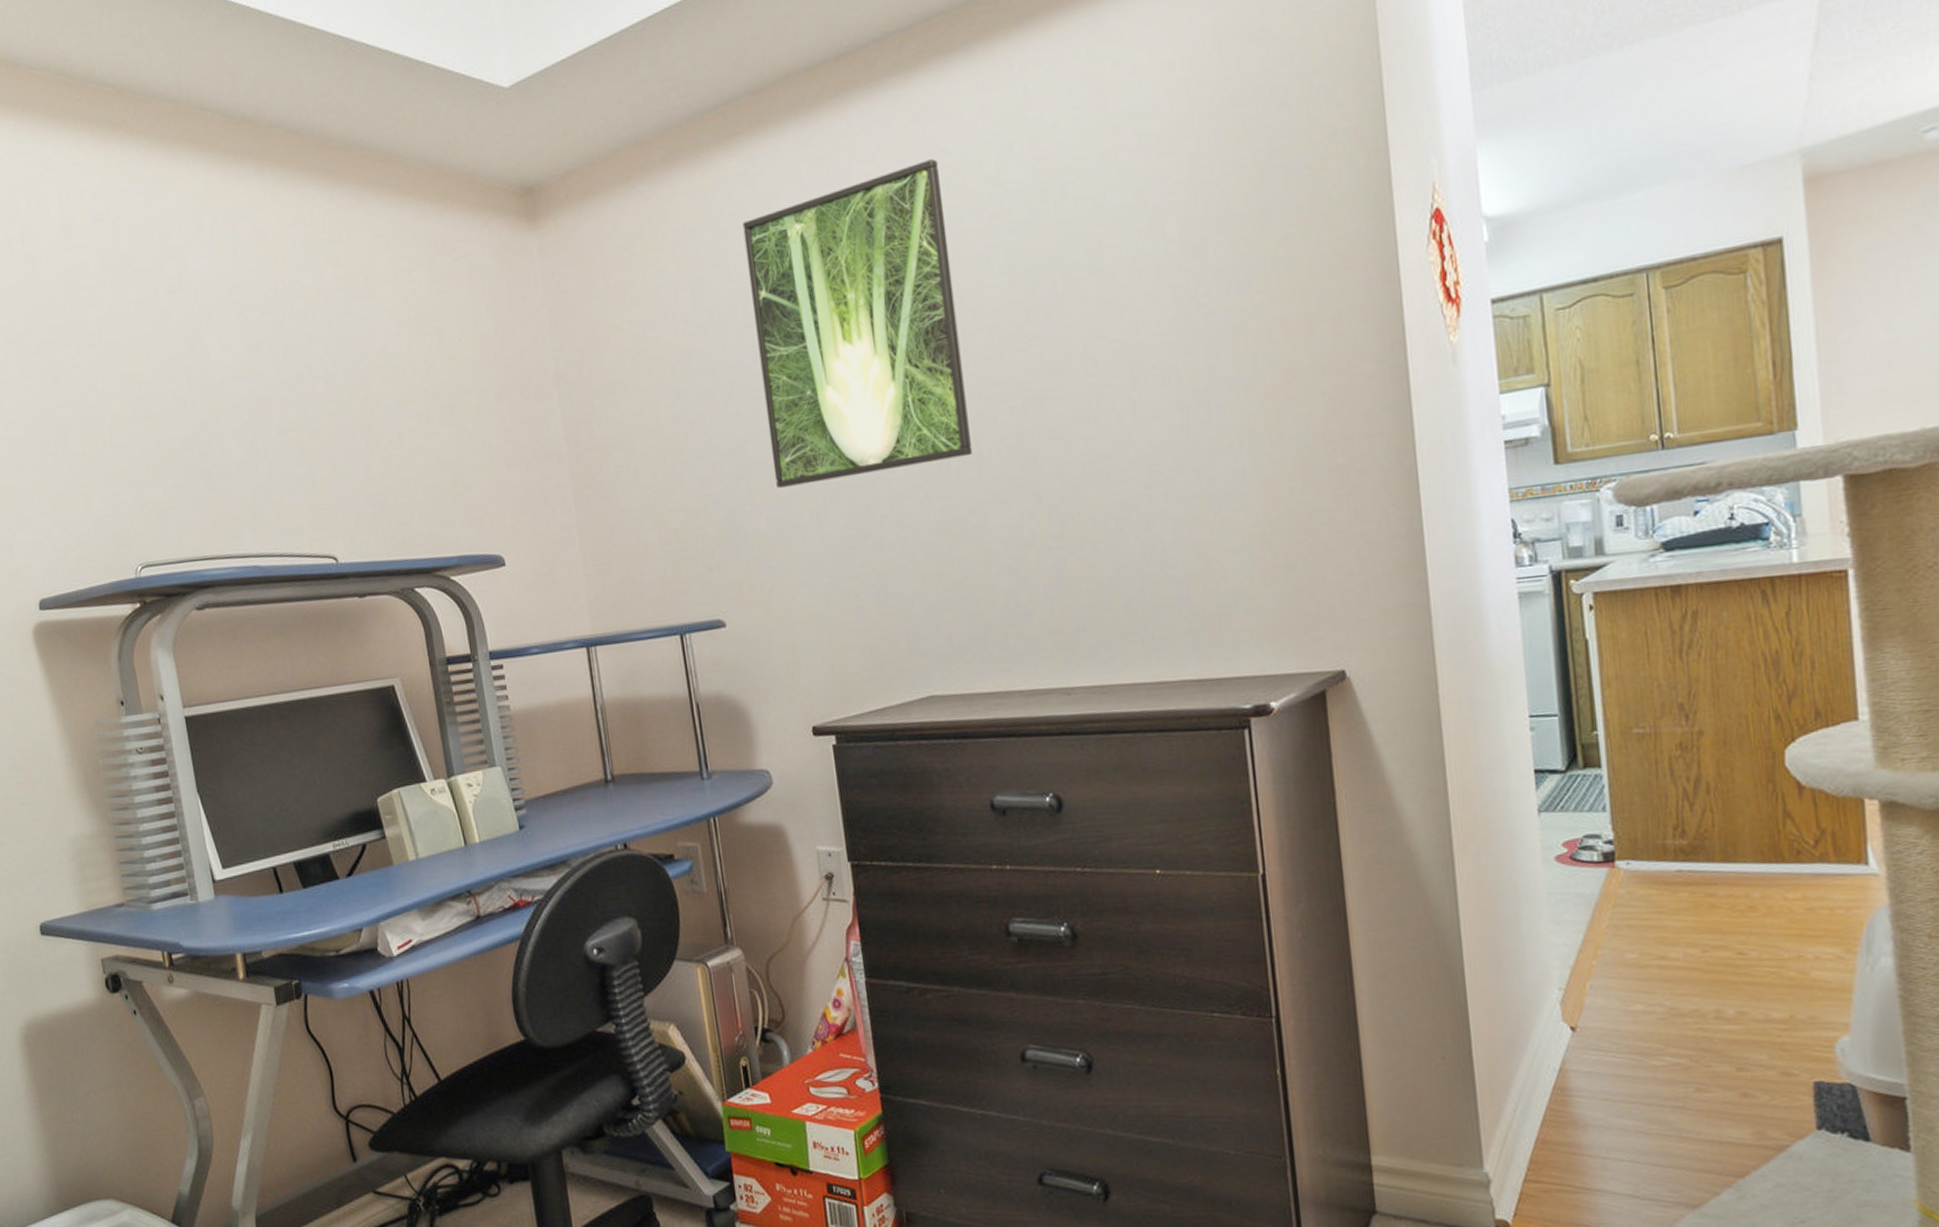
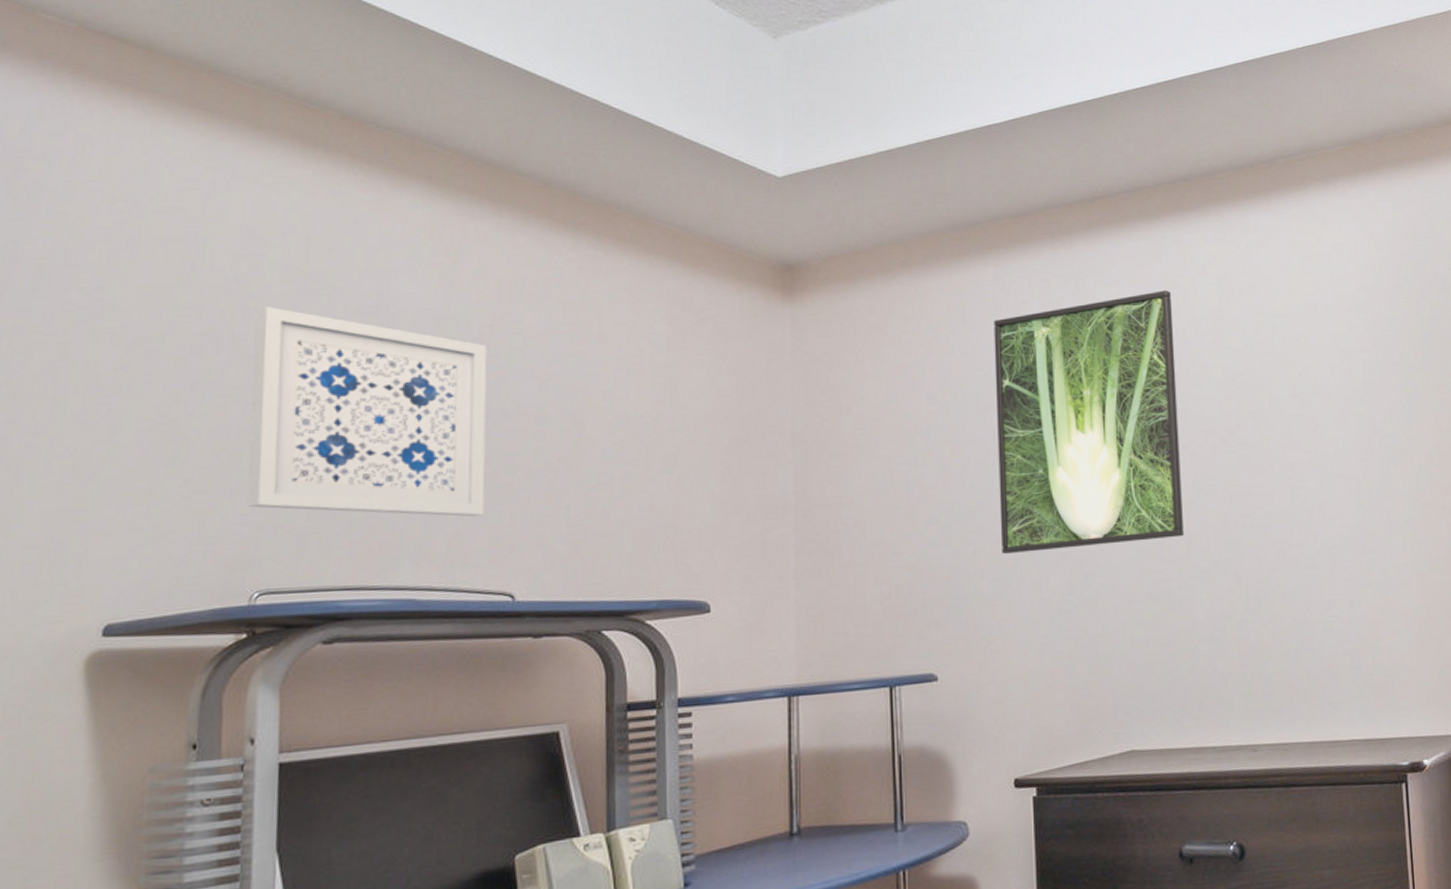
wall art: none [88,294,300,488] -> present [248,306,487,517]

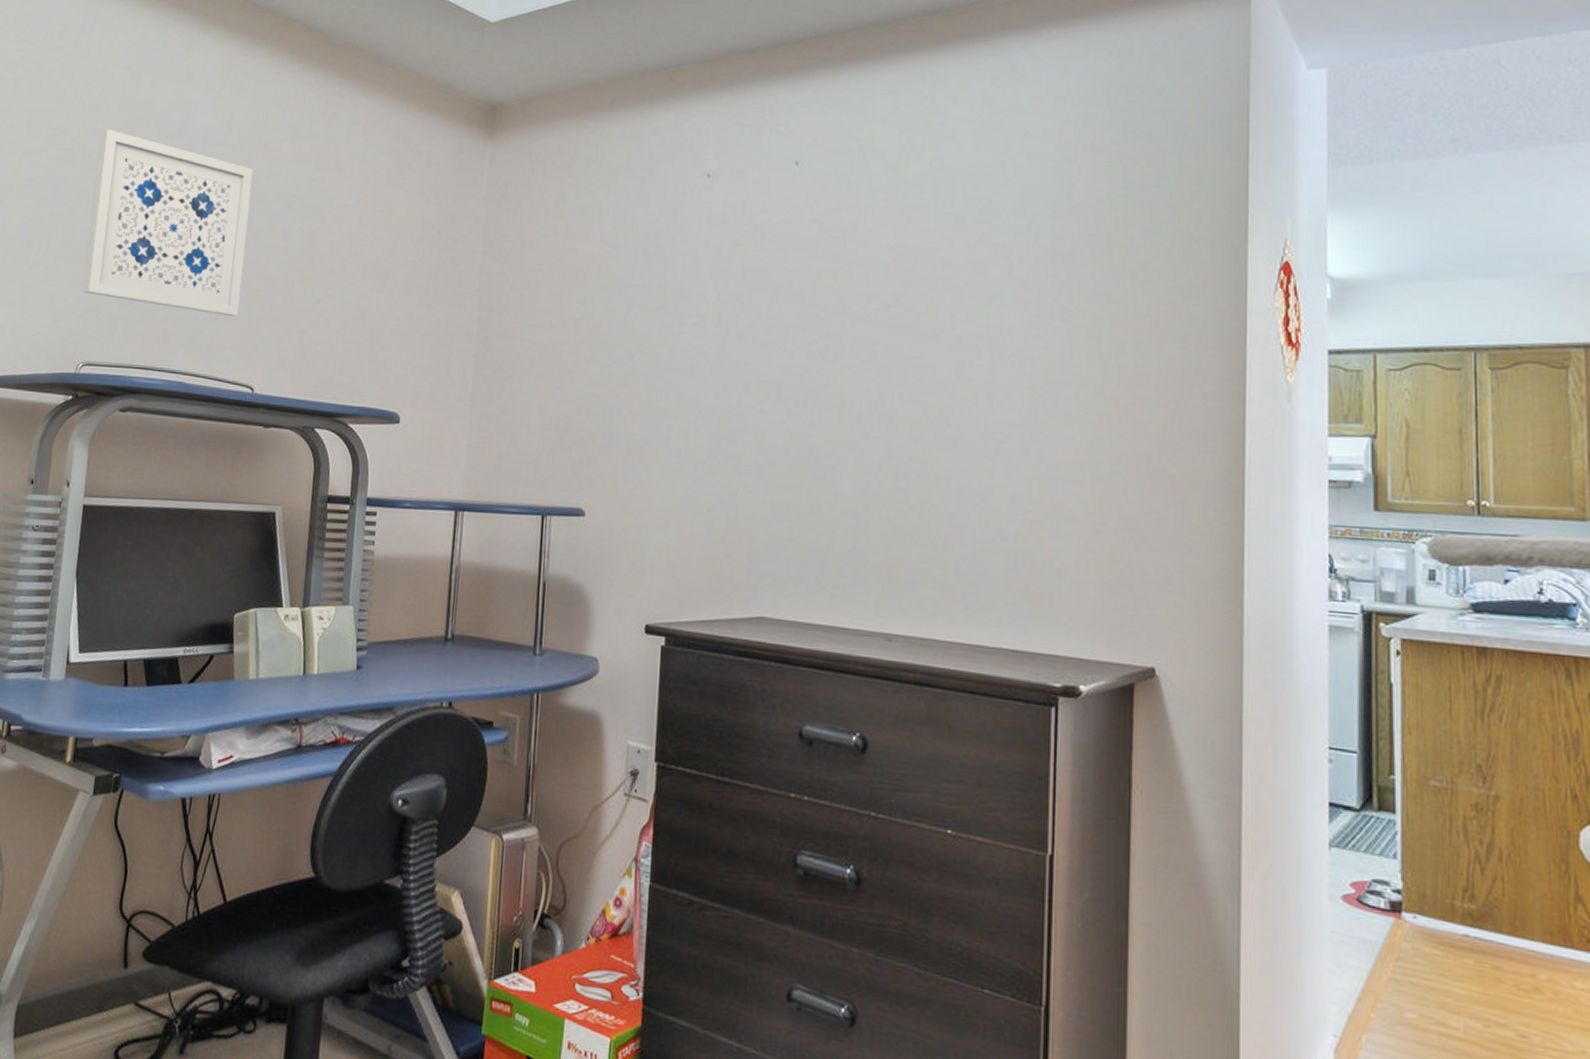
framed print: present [993,290,1184,555] -> none [655,142,847,403]

